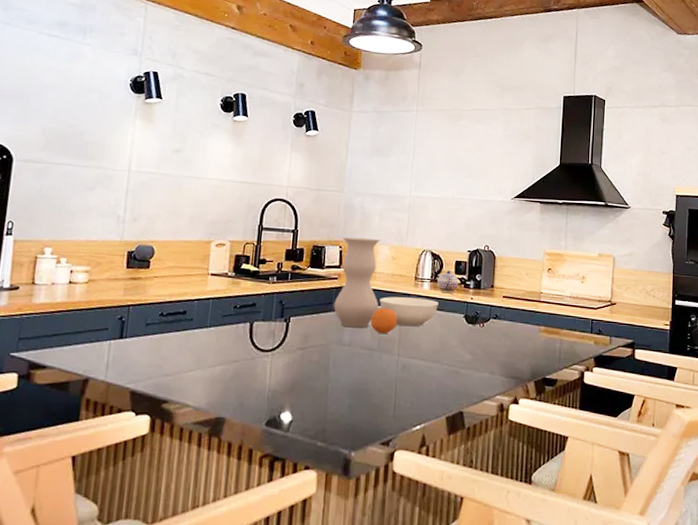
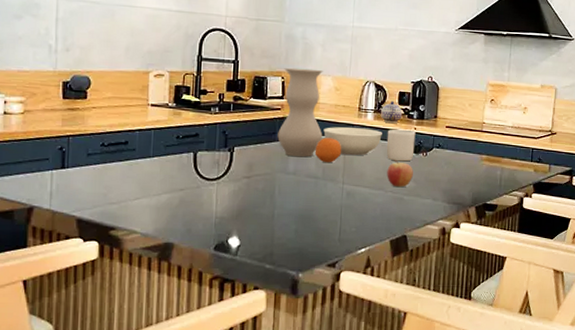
mug: none [443,300,472,333] -> present [386,130,416,162]
fruit: none [443,331,470,359] -> present [387,160,413,187]

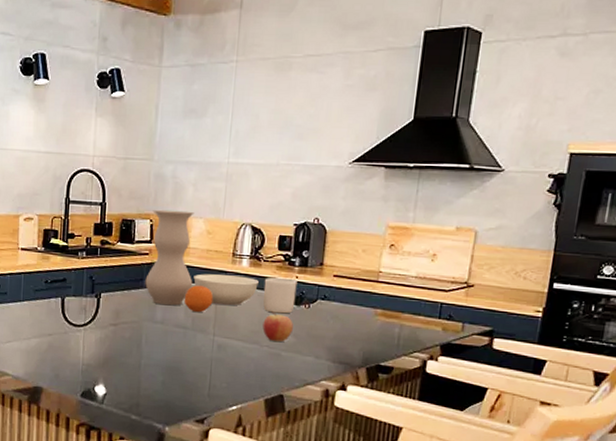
teapot: present [381,101,403,123] -> none [257,245,283,270]

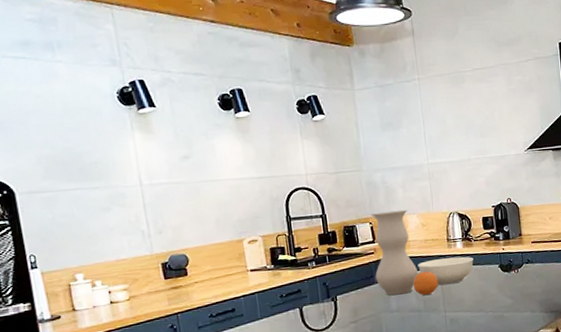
fruit: present [262,312,293,342] -> none [484,281,509,306]
mug: present [263,278,297,314] -> none [477,251,507,283]

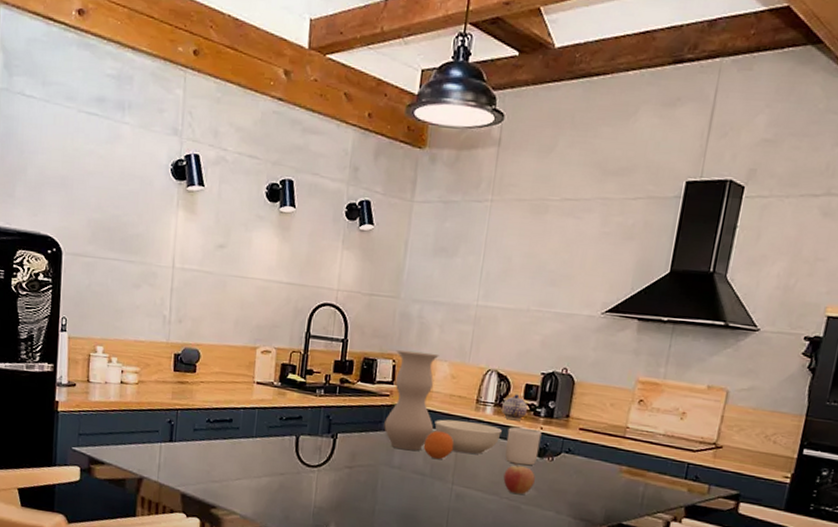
teapot: none [468,227,490,248] -> present [501,394,528,420]
mug: none [477,251,507,283] -> present [505,427,542,466]
fruit: none [484,281,509,306] -> present [503,462,535,494]

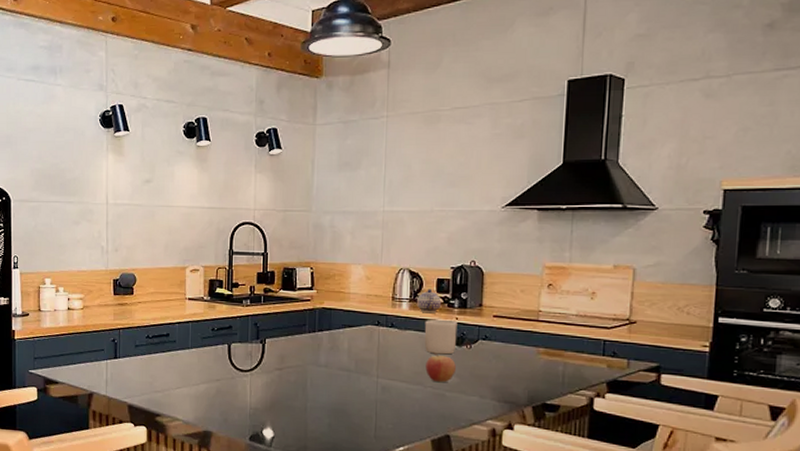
vase: present [384,349,439,451] -> none [308,257,355,350]
fruit: present [423,430,454,460] -> none [346,329,375,356]
bowl: present [434,419,502,454] -> none [355,318,419,348]

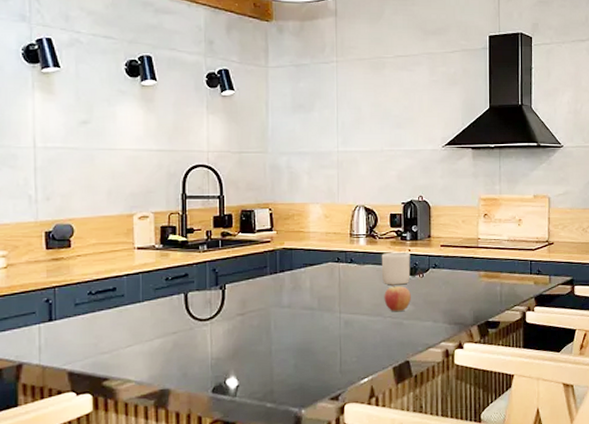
teapot: present [417,289,442,313] -> none [373,224,396,246]

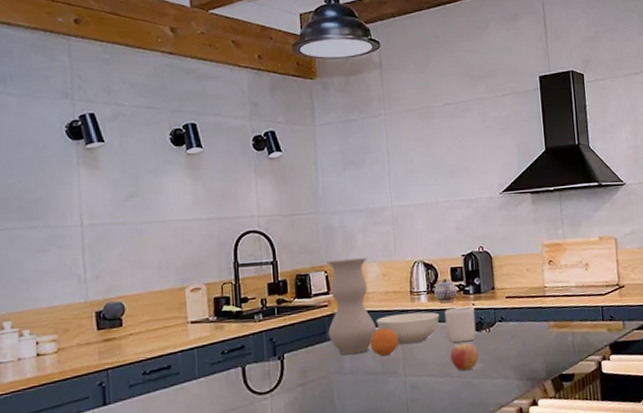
vase: none [269,198,316,290] -> present [326,257,377,355]
fruit: none [308,267,336,293] -> present [370,328,399,357]
bowl: none [316,254,376,284] -> present [376,312,439,345]
teapot: none [373,224,396,246] -> present [434,278,458,303]

